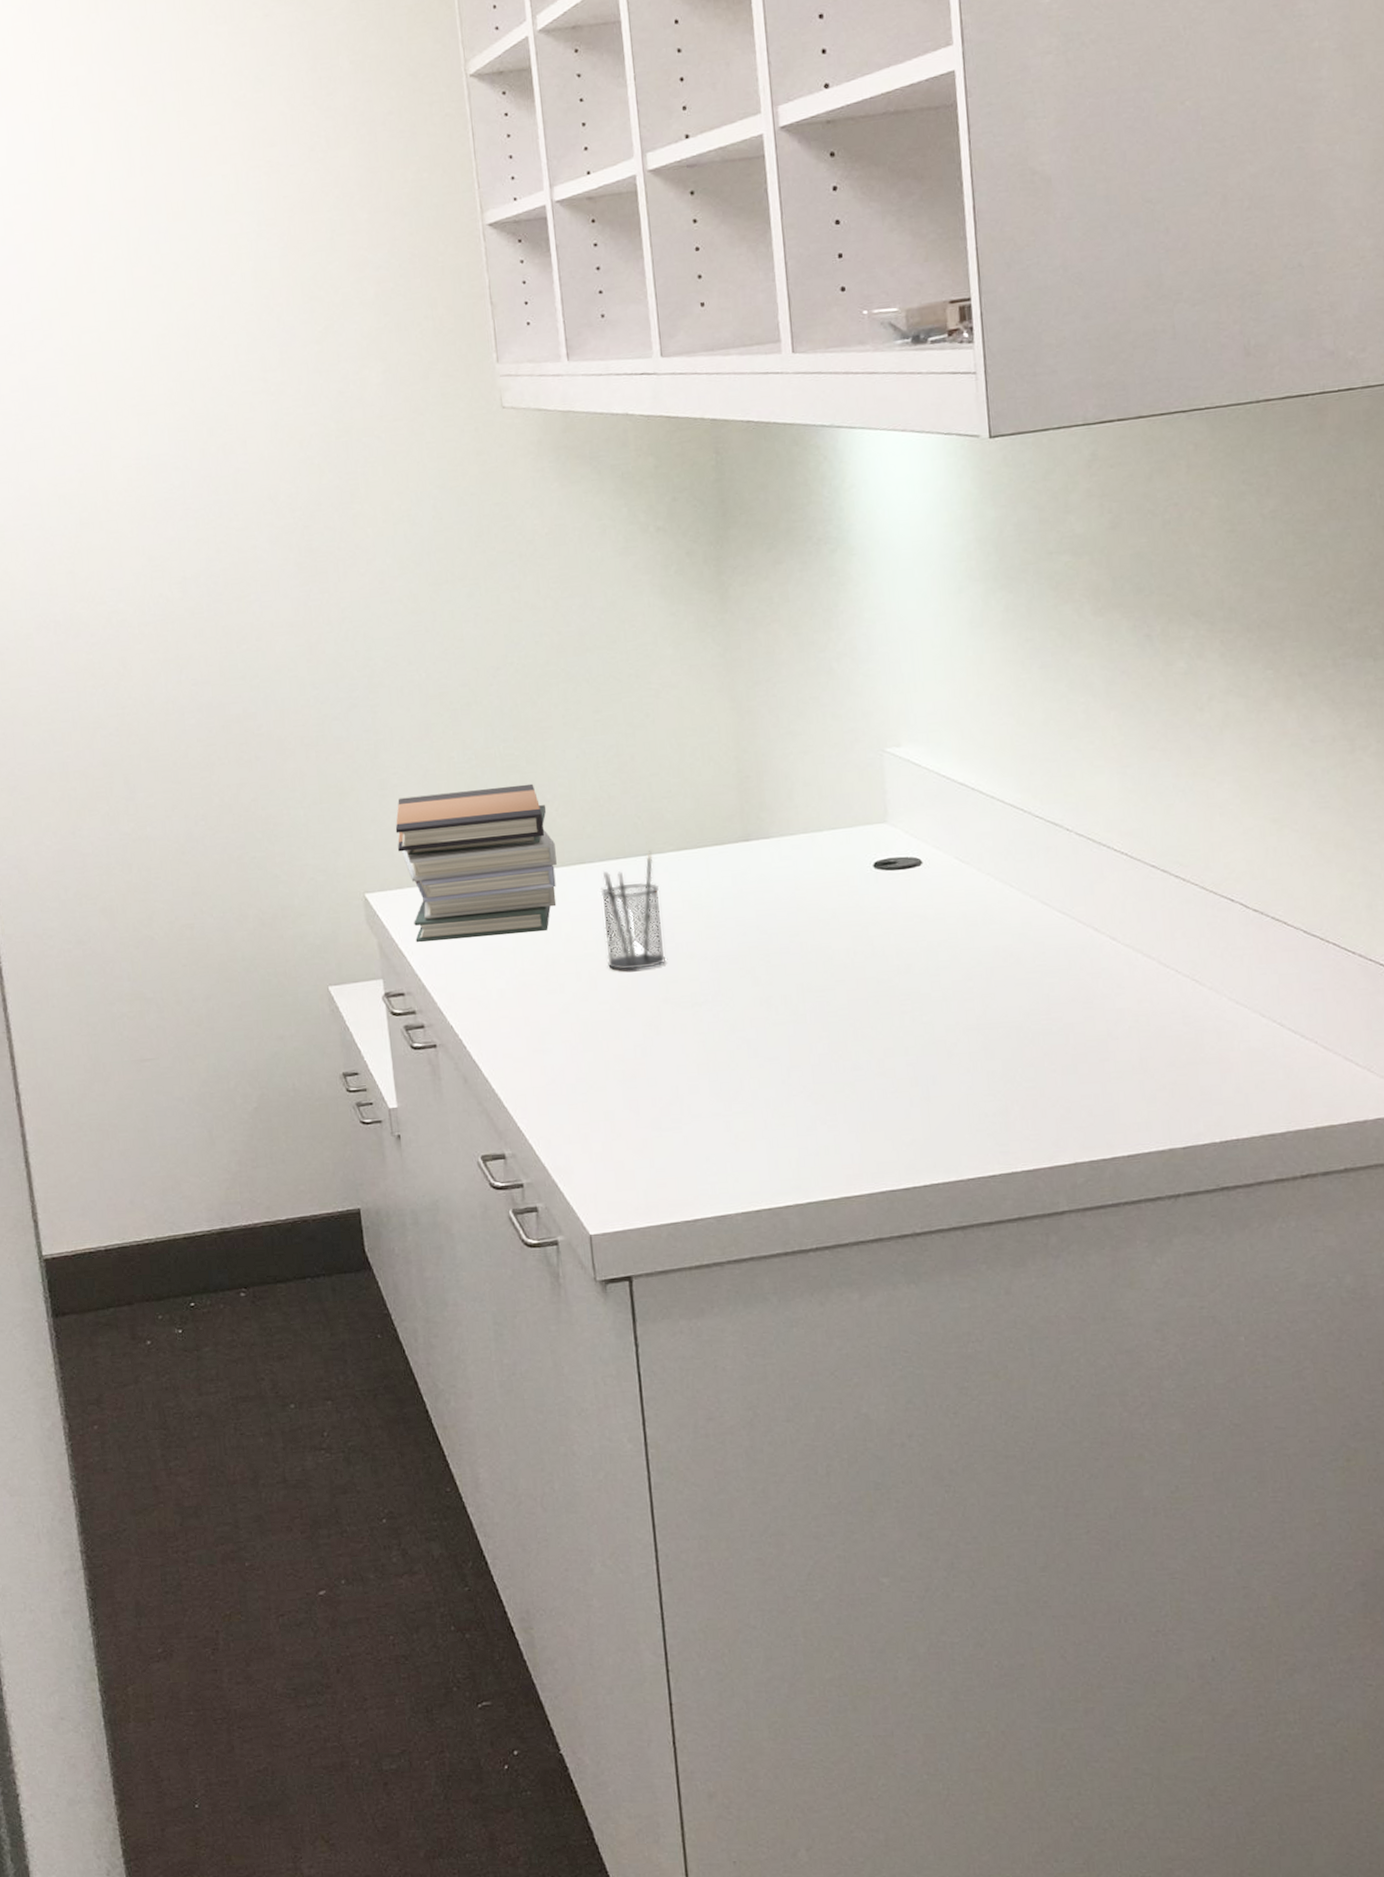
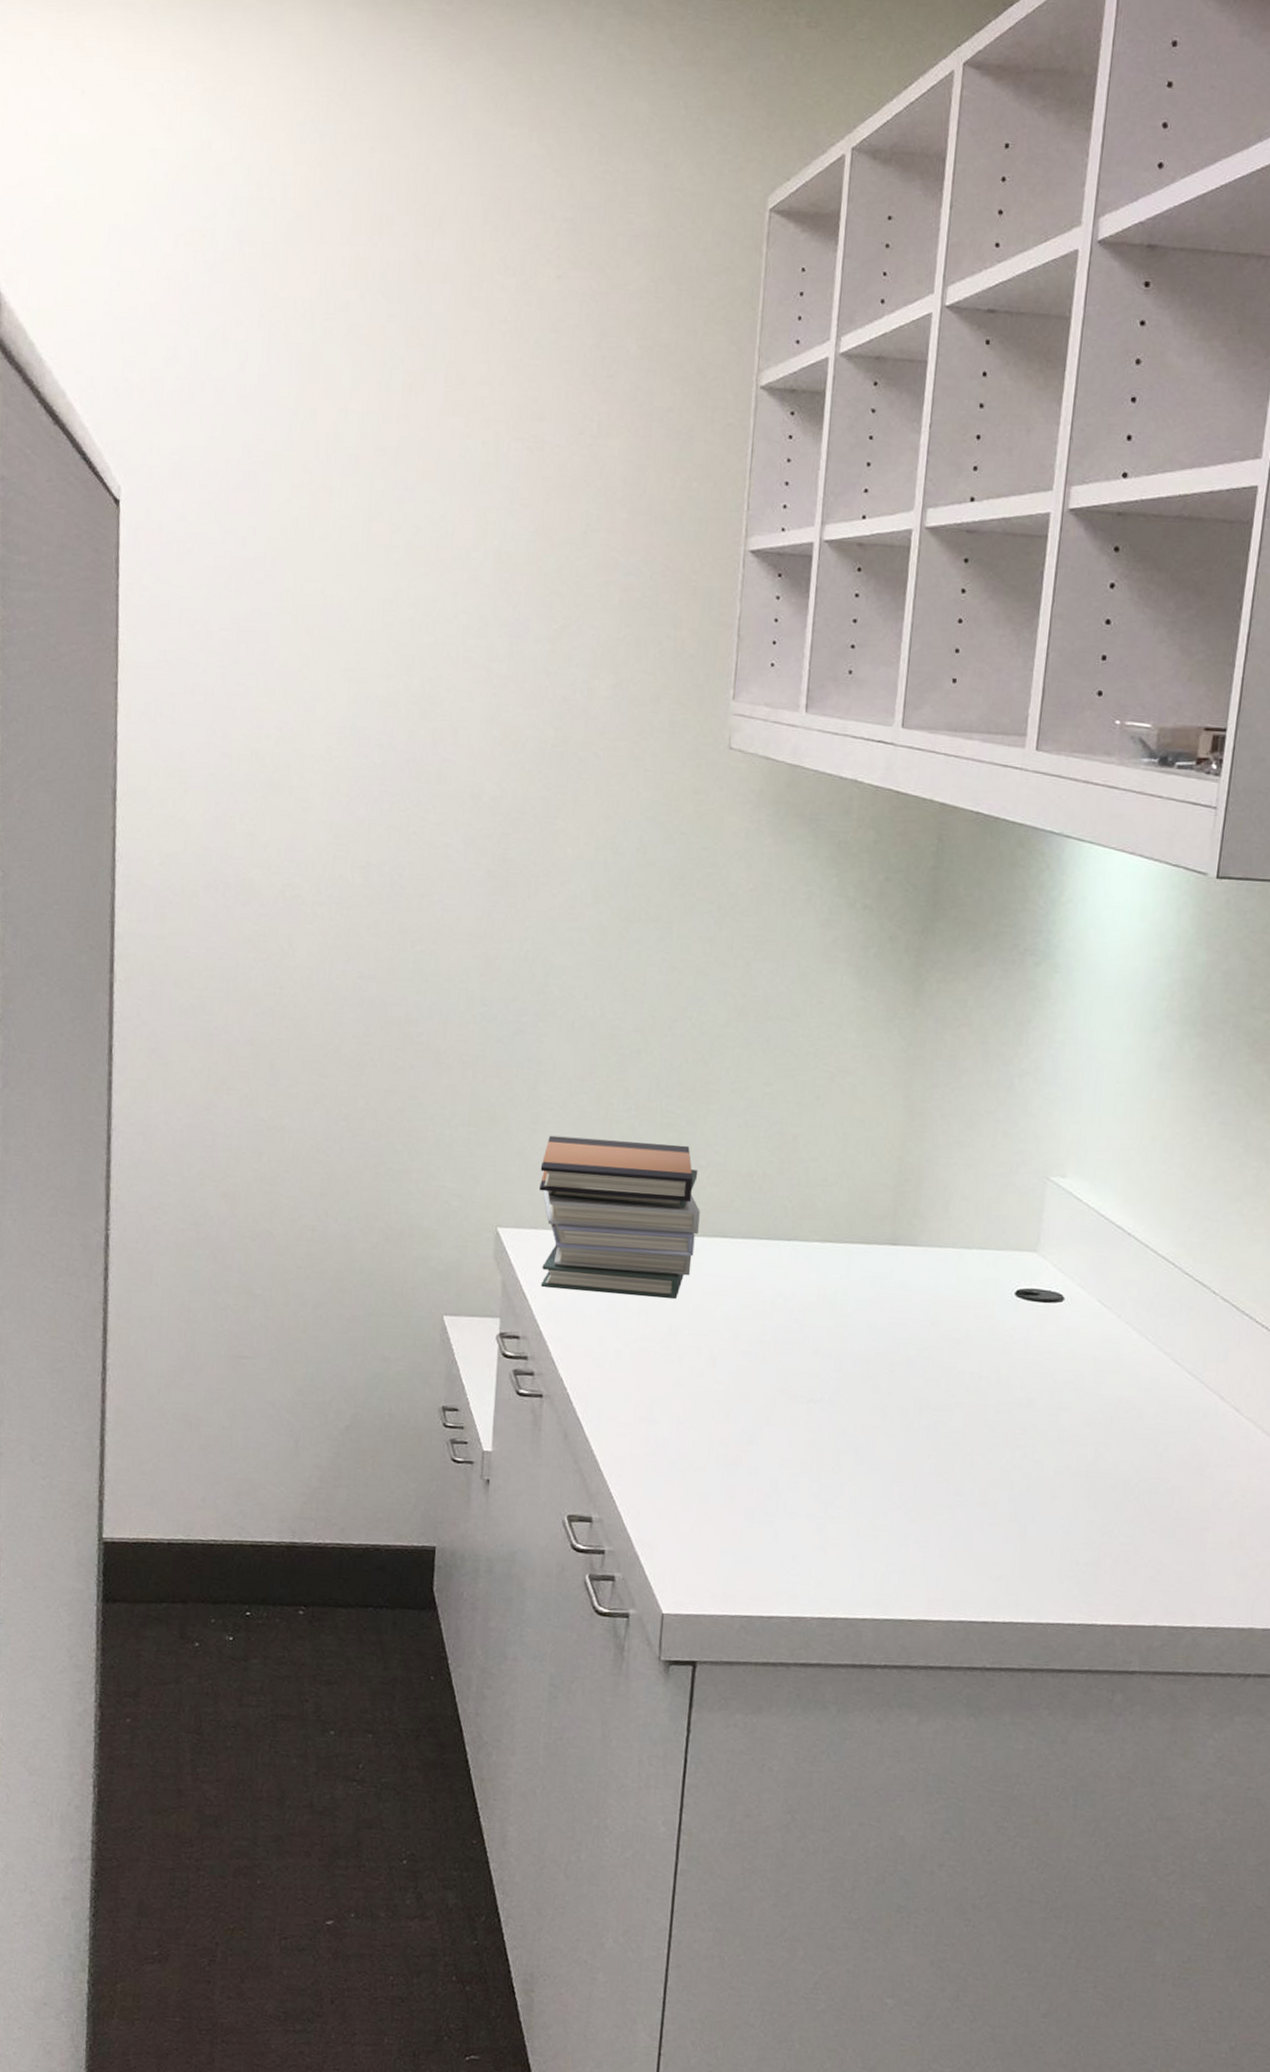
pencil holder: present [600,851,665,971] -> none [731,1237,797,1356]

